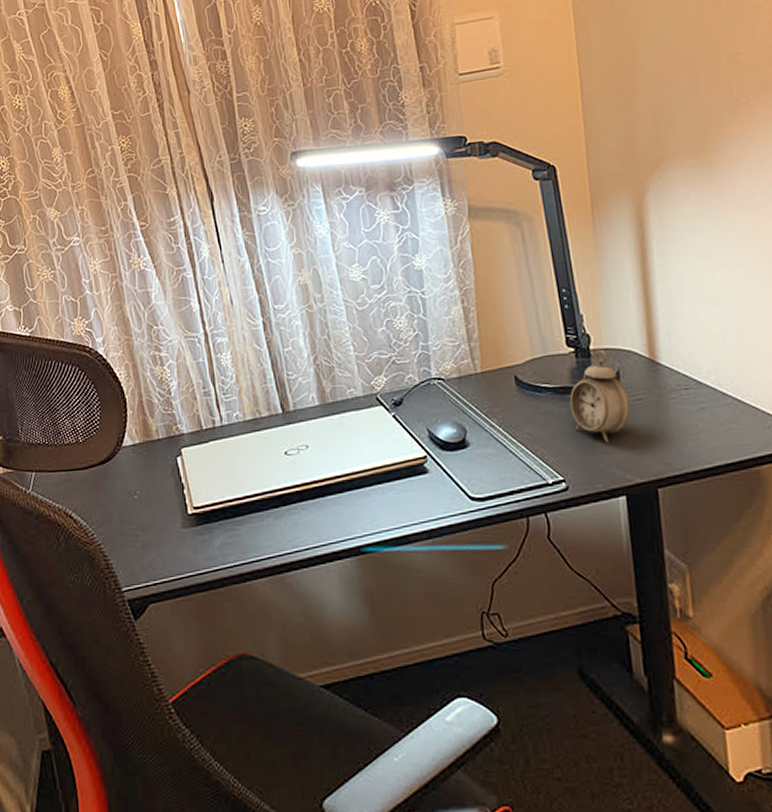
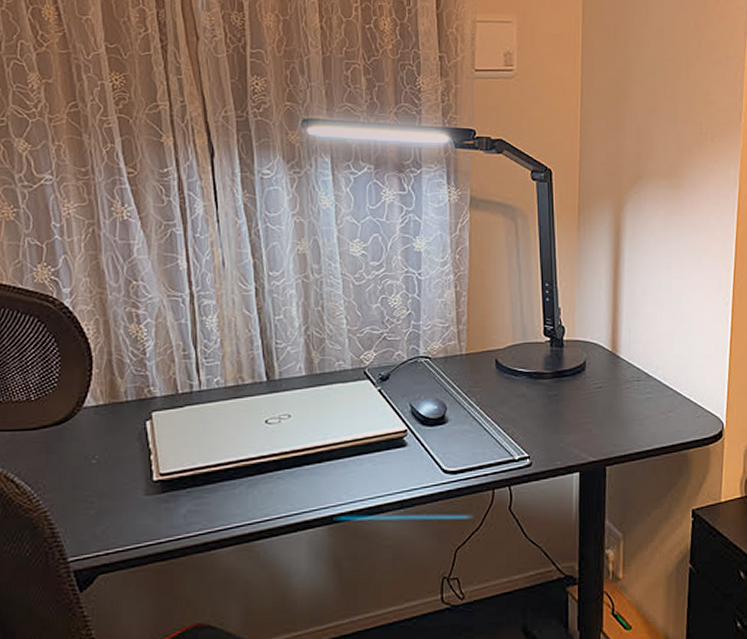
alarm clock: present [569,350,631,443] -> none [541,342,592,425]

